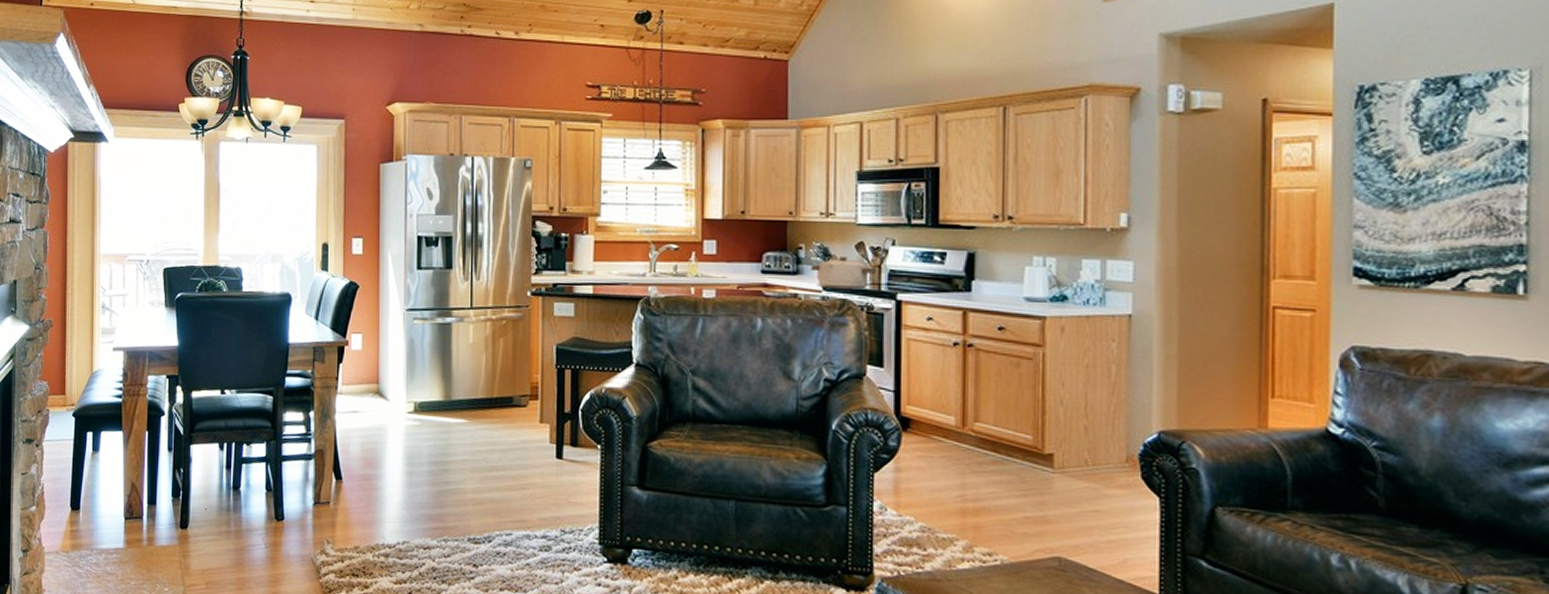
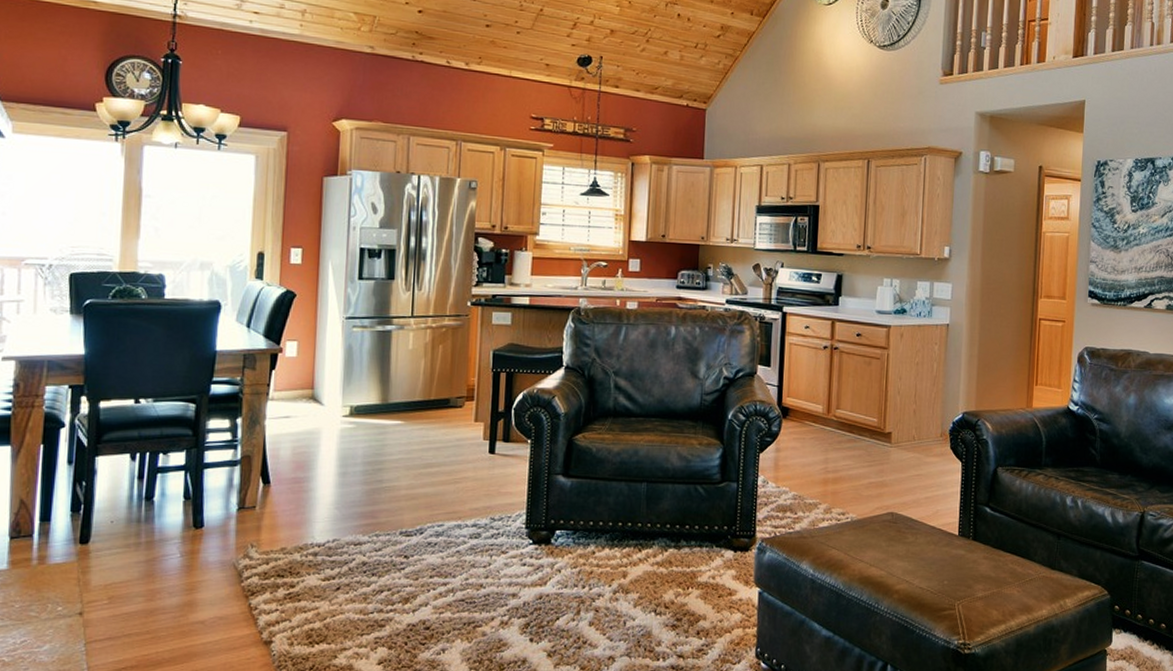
cooking pot: present [811,257,876,291] -> none [717,276,768,304]

